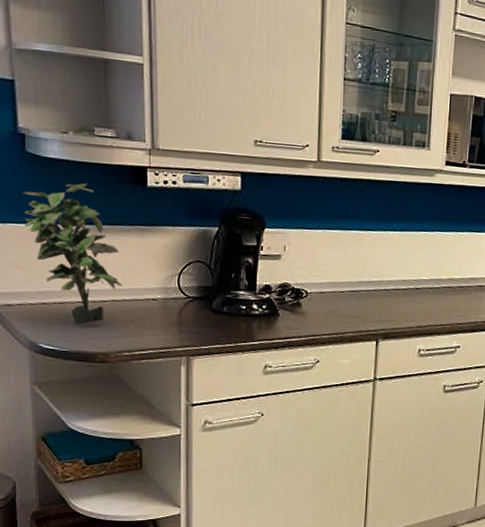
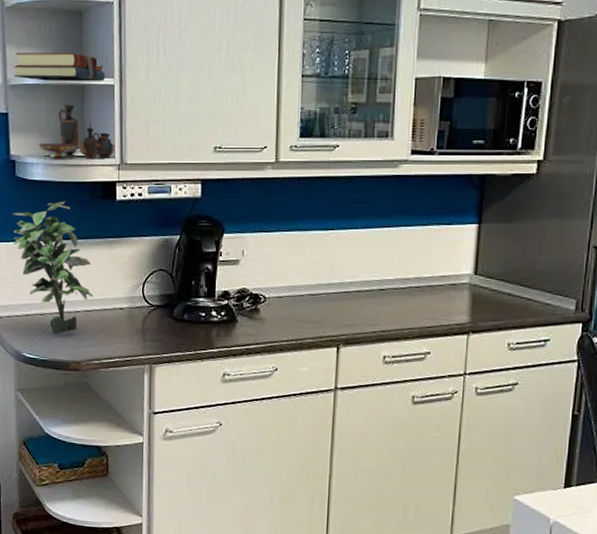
books: none [21,14,133,59] -> present [14,52,106,82]
vase: none [53,78,146,143] -> present [38,104,116,160]

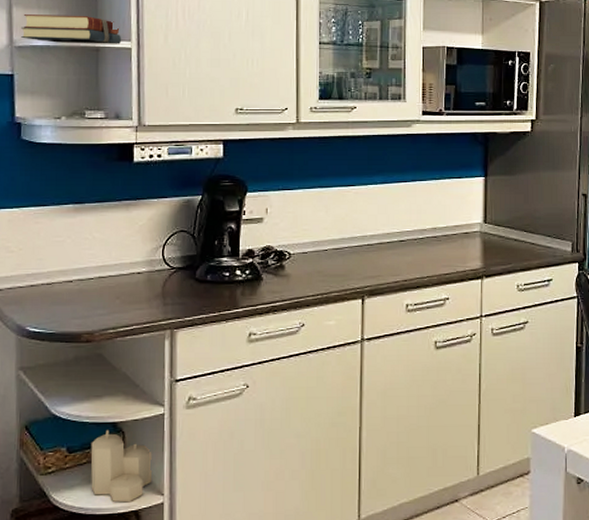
potted plant: present [12,201,93,335] -> none [17,164,108,305]
vase: present [38,104,116,160] -> none [48,66,133,121]
candle: none [78,451,132,519] -> present [90,429,152,503]

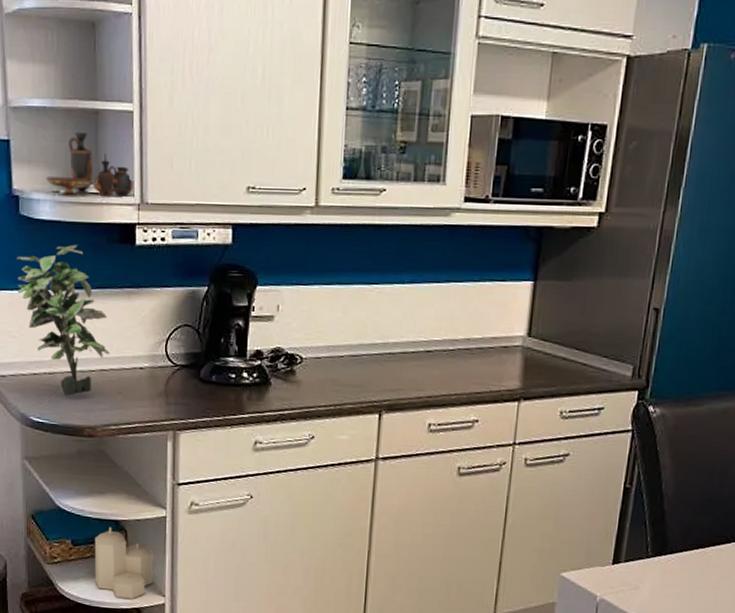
potted plant: none [17,164,108,305] -> present [16,244,110,397]
books: present [21,14,122,44] -> none [16,69,123,106]
vase: none [48,66,133,121] -> present [46,131,135,198]

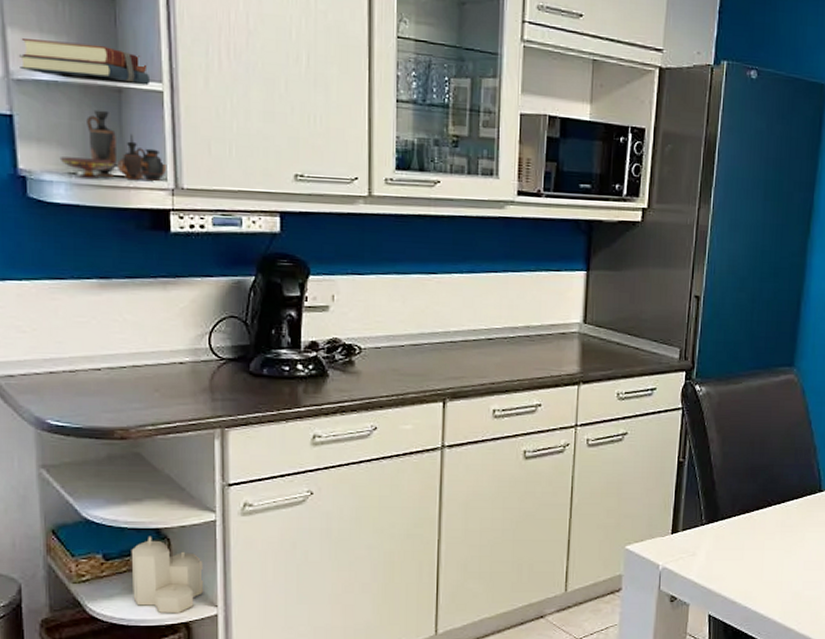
books: none [16,69,123,106] -> present [19,39,151,86]
potted plant: present [16,244,110,397] -> none [25,230,143,397]

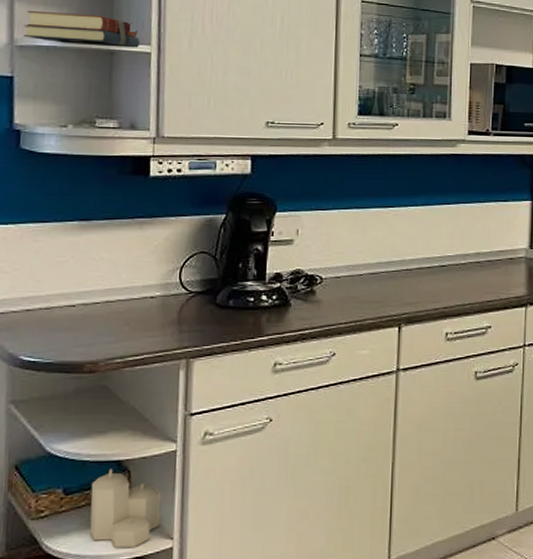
vase: present [59,110,167,182] -> none [52,70,151,132]

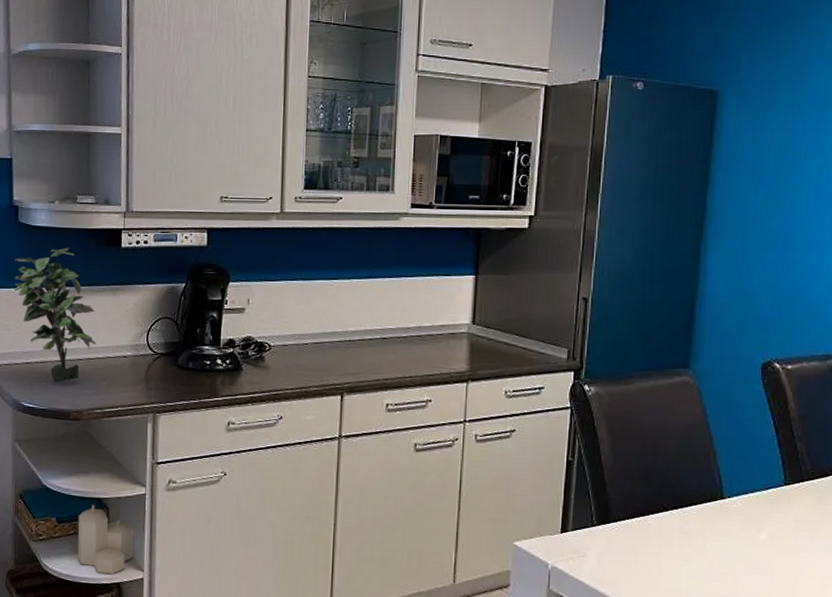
potted plant: none [12,177,117,332] -> present [14,247,96,384]
books: present [23,11,141,48] -> none [19,100,113,130]

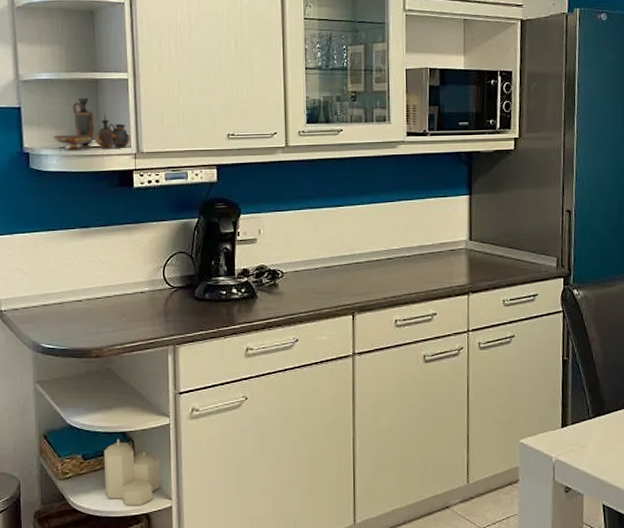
potted plant: present [14,247,96,384] -> none [27,190,113,323]
vase: none [43,151,122,207] -> present [53,97,131,150]

